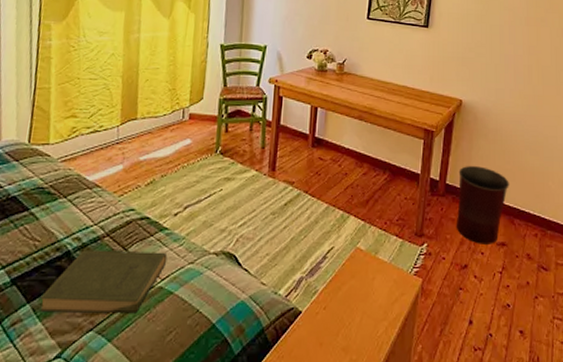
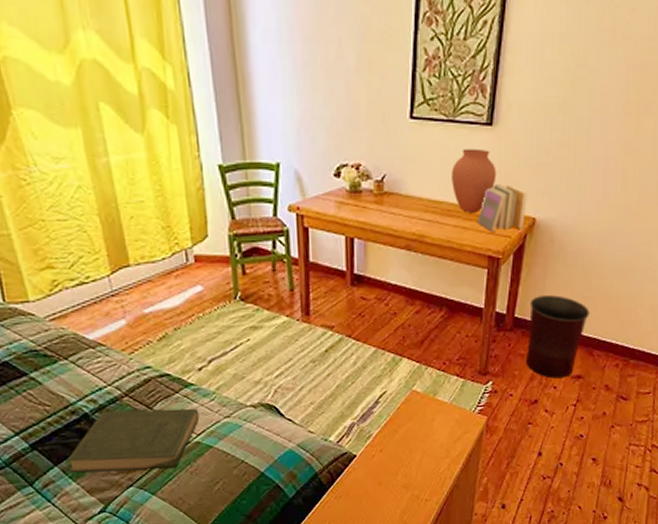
vase: none [397,43,431,93] -> present [452,148,497,213]
books: none [416,71,455,110] -> present [477,184,528,233]

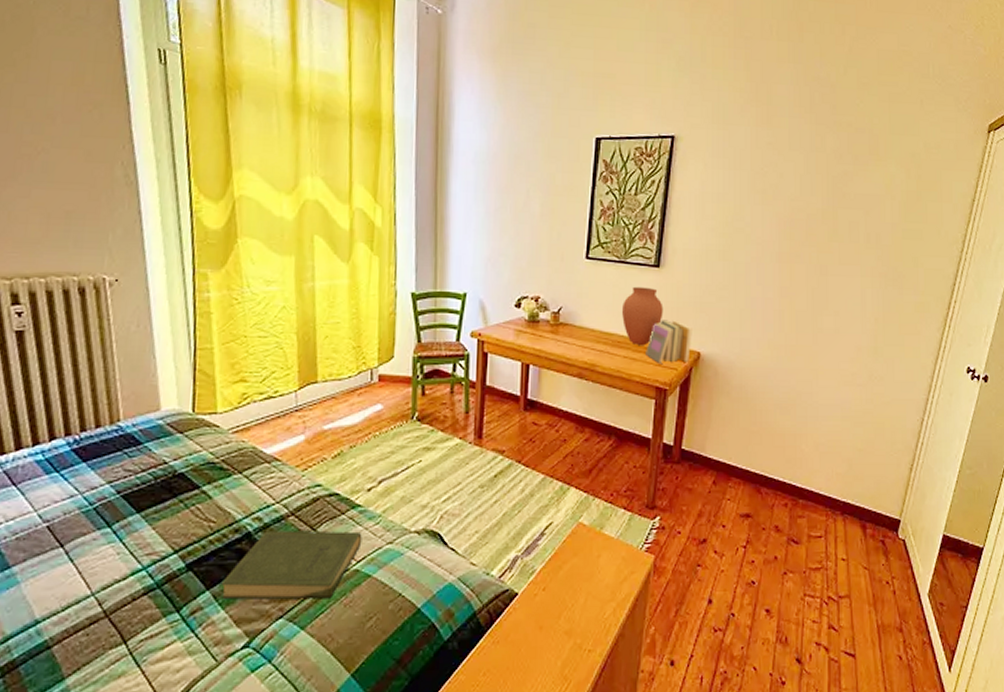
waste bin: present [525,295,590,379] -> none [693,429,755,516]

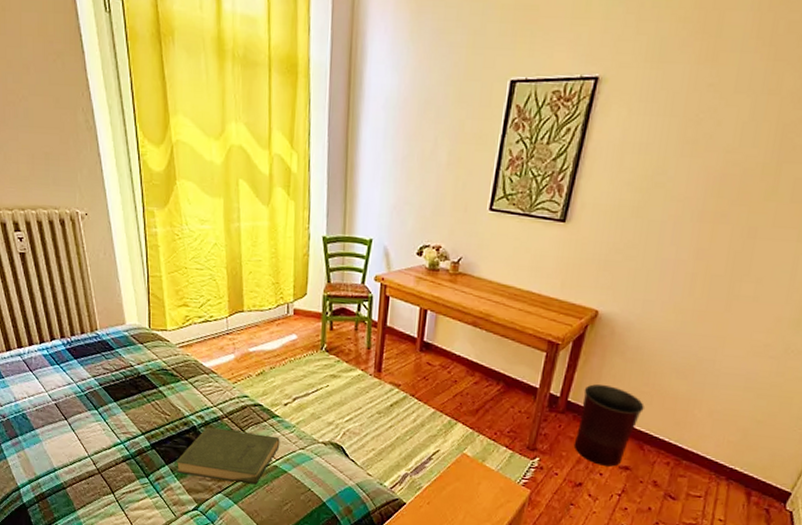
vase: present [622,286,664,345] -> none [521,240,565,300]
books: present [645,320,692,365] -> none [541,276,593,320]
waste bin: none [693,429,755,516] -> present [573,384,644,467]

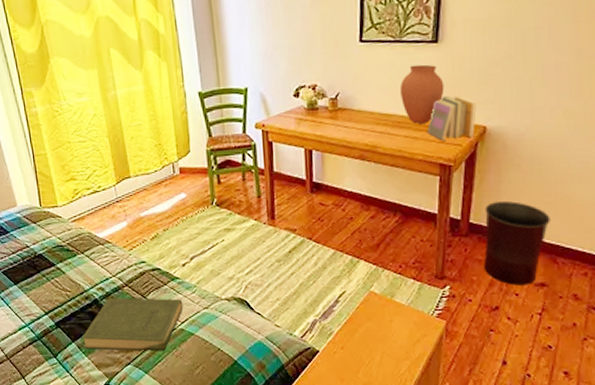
vase: none [521,240,565,300] -> present [400,64,444,124]
books: none [541,276,593,320] -> present [427,95,477,142]

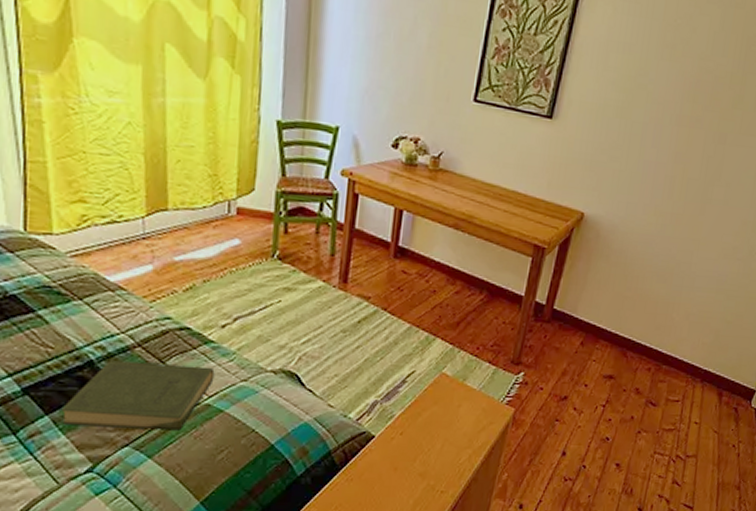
vase: present [400,64,444,124] -> none [506,137,552,200]
books: present [427,95,477,142] -> none [527,175,579,222]
waste bin: present [483,201,550,285] -> none [559,290,628,377]

